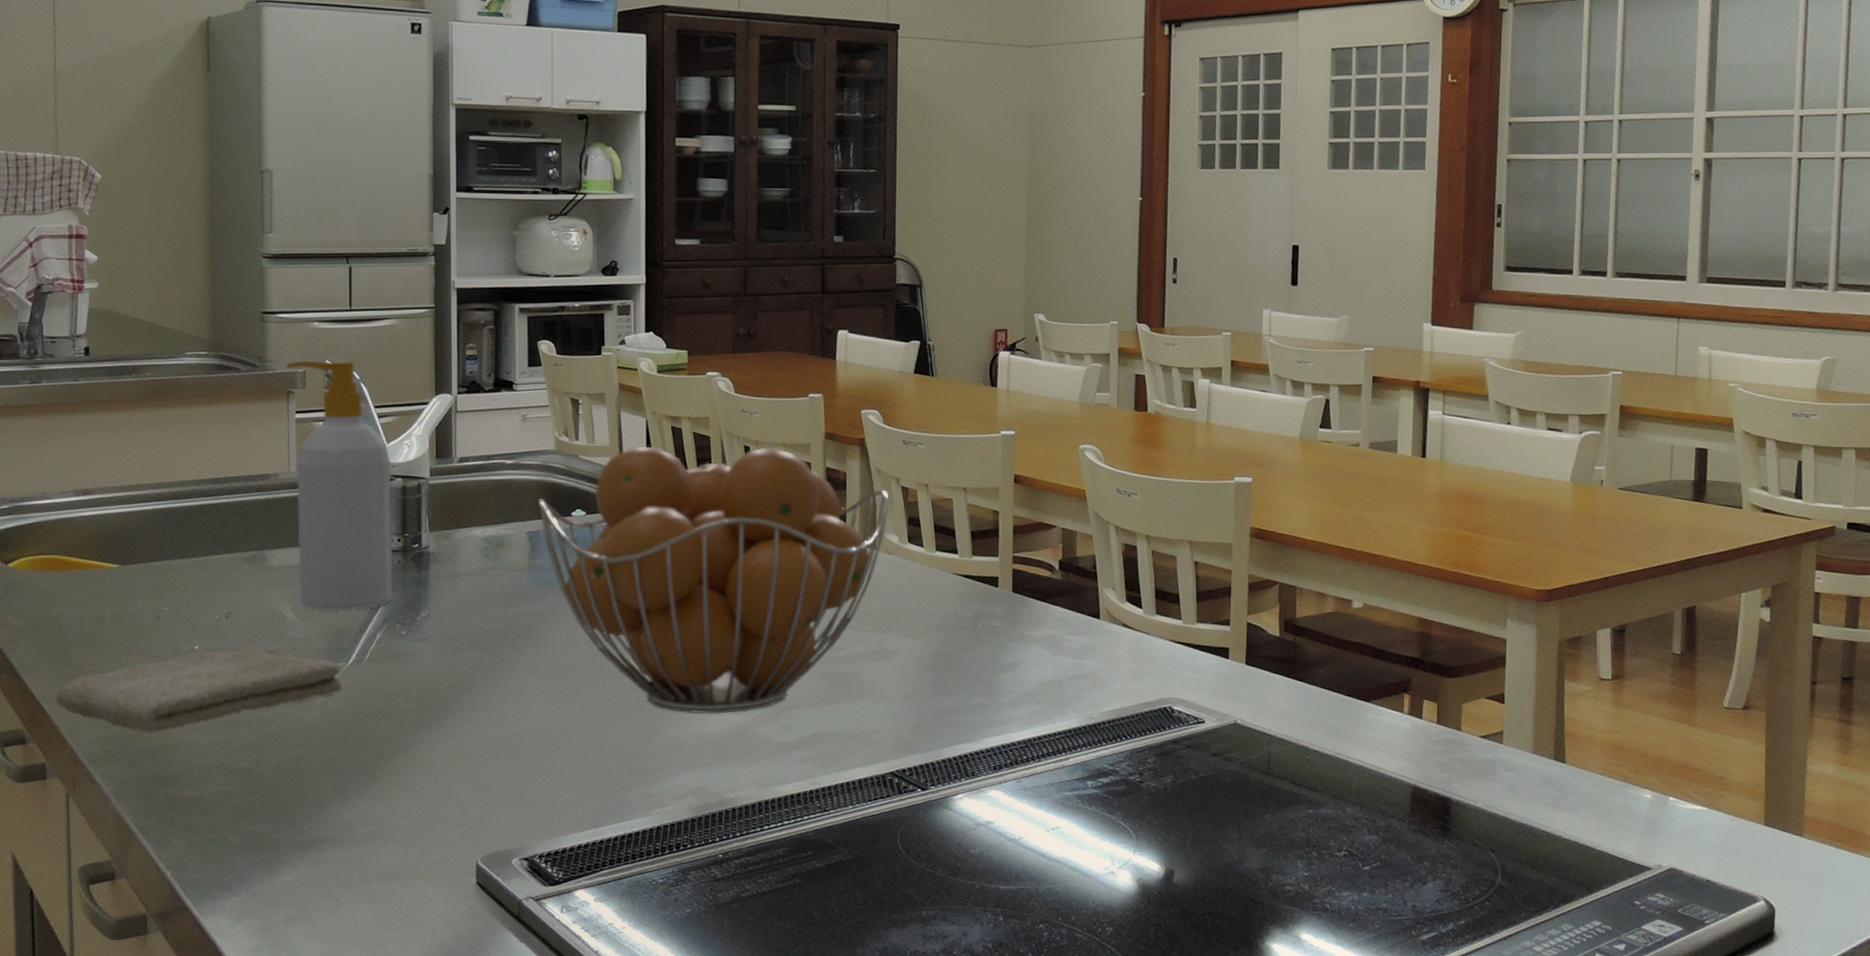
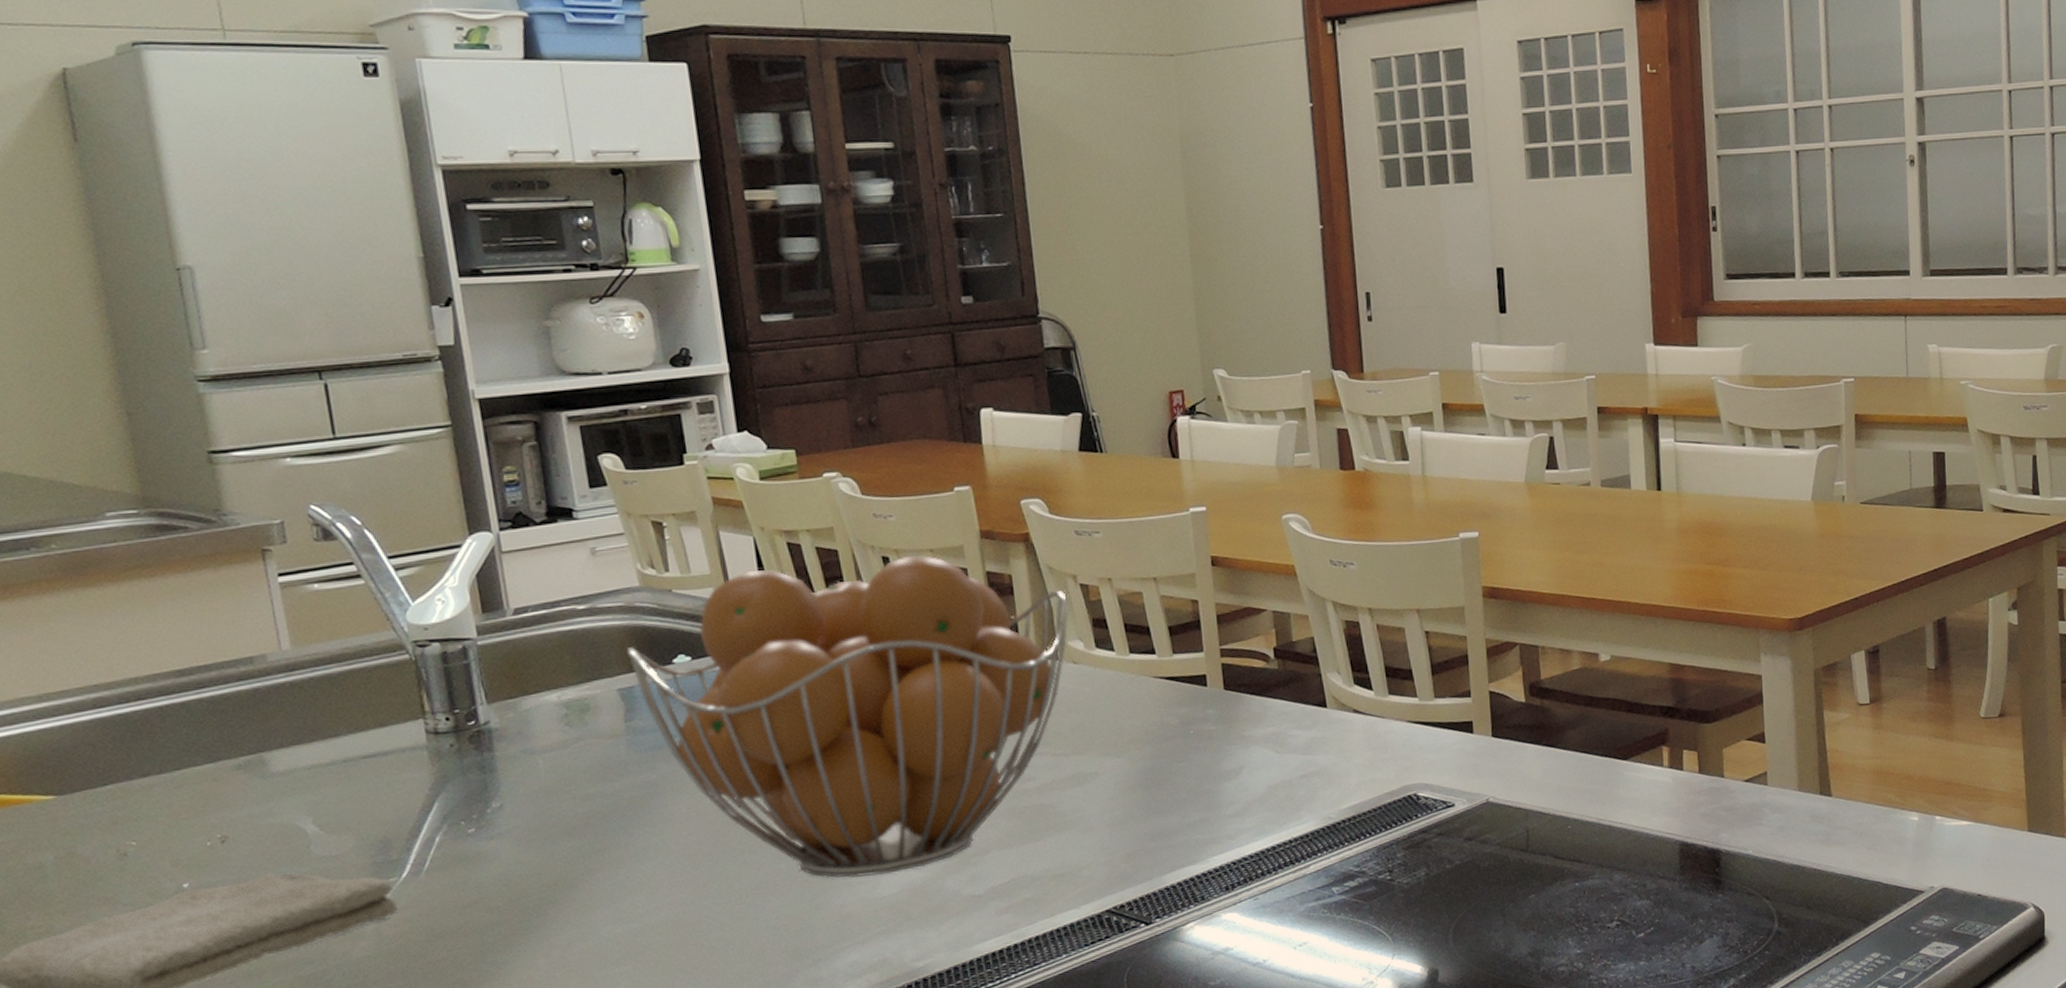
soap bottle: present [286,360,394,611] -> none [255,502,450,819]

